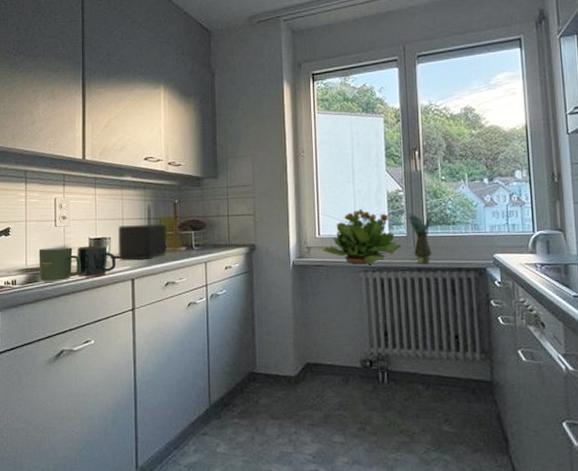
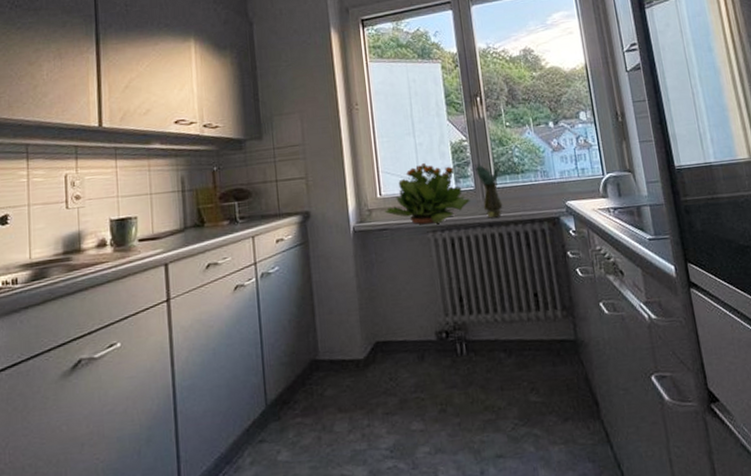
mug: present [38,246,81,282] -> none [46,232,101,278]
mug: present [76,245,116,278] -> none [94,226,145,268]
toaster: present [117,224,168,260] -> none [145,196,206,242]

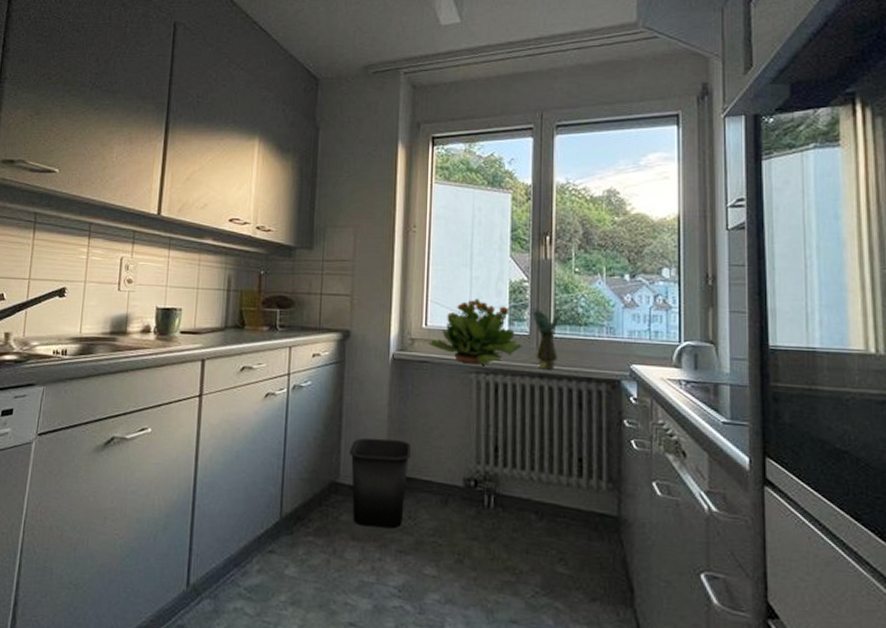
waste bin: none [325,307,385,397] -> present [350,437,411,529]

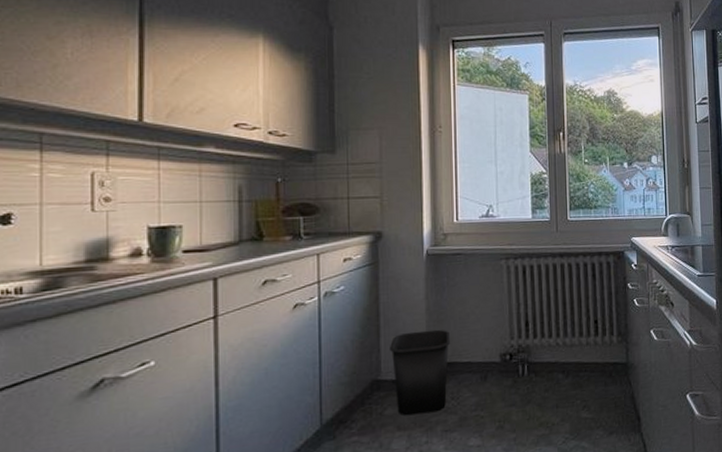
potted flower: present [427,298,522,365] -> none [459,191,544,251]
vase: present [532,307,560,370] -> none [551,196,574,249]

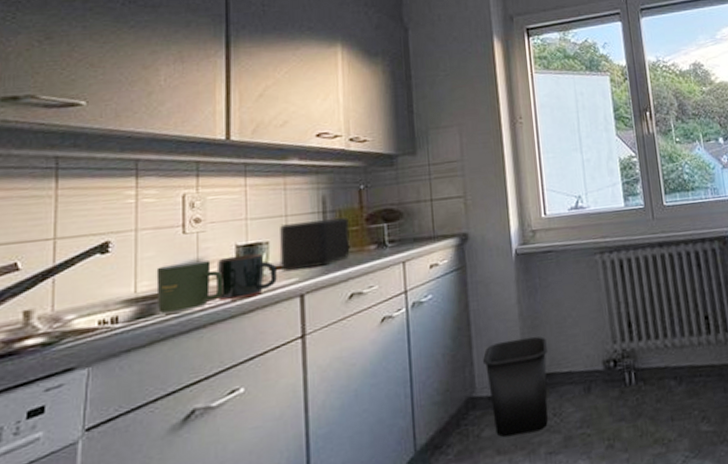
mug: none [63,238,135,288] -> present [156,260,224,315]
mug: none [127,236,190,280] -> present [216,253,277,302]
toaster: none [193,208,266,254] -> present [279,217,350,271]

